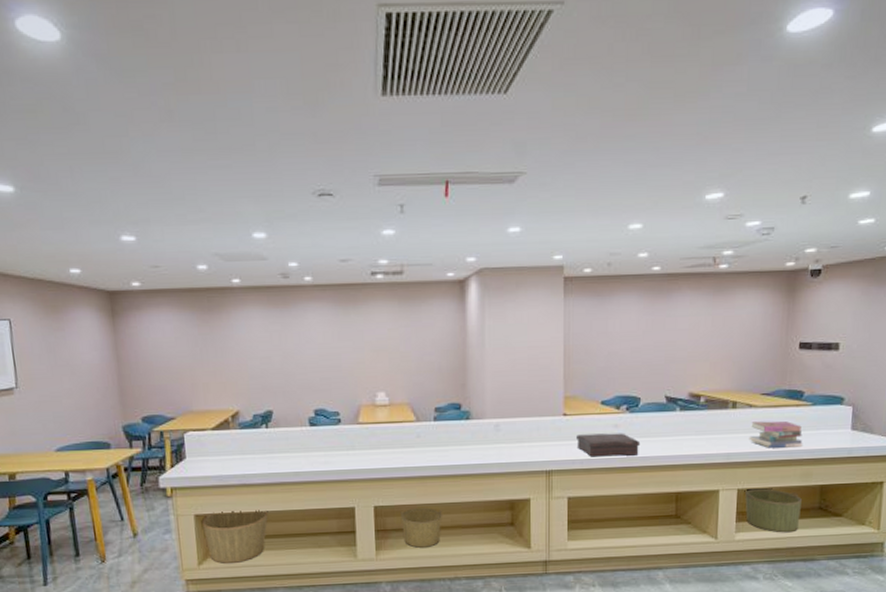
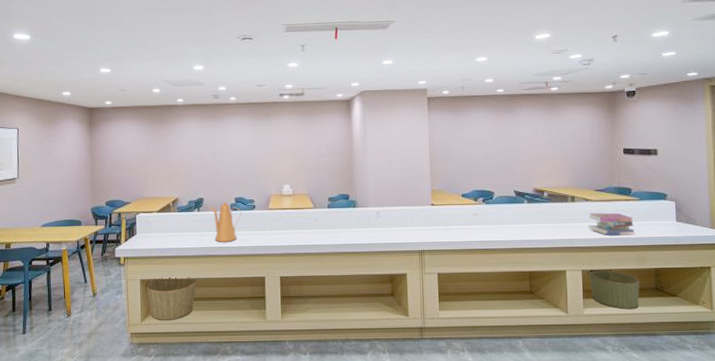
coffee pot: none [280,414,324,466] -> present [209,201,242,242]
basket: present [400,508,442,548] -> none [301,279,335,312]
decorative box: present [577,433,641,457] -> none [443,220,496,240]

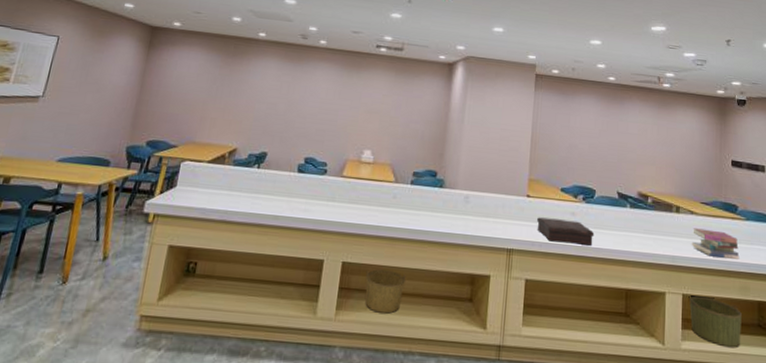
basket: present [145,277,197,320] -> none [172,245,240,304]
coffee pot: present [209,201,242,242] -> none [271,160,310,211]
basket: none [301,279,335,312] -> present [365,269,406,314]
decorative box: none [443,220,496,240] -> present [537,217,595,246]

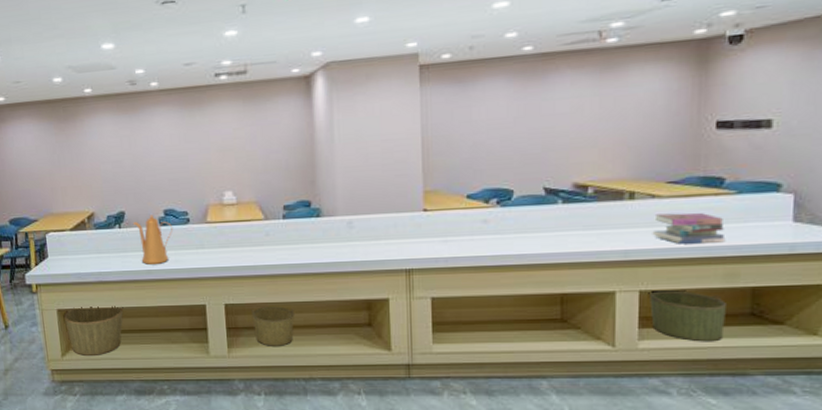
basket: none [172,245,240,304] -> present [63,306,124,356]
coffee pot: none [271,160,310,211] -> present [132,214,174,264]
decorative box: present [537,217,595,246] -> none [439,228,515,255]

